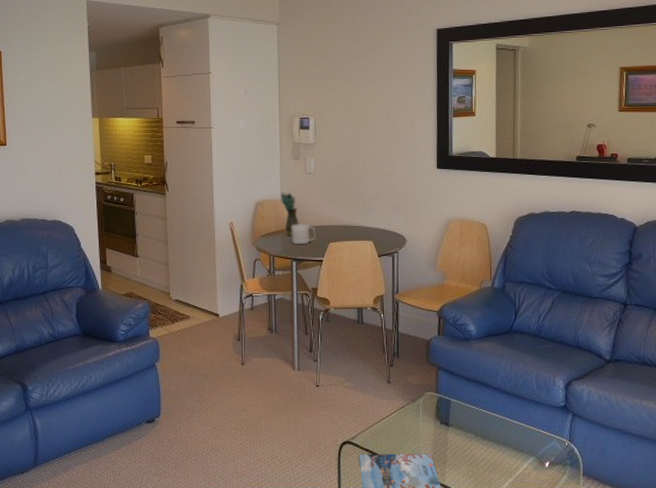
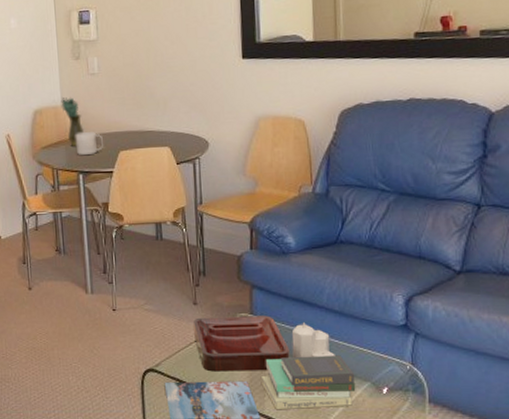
decorative tray: none [387,395,468,445] -> present [193,315,290,372]
books: none [444,432,523,481] -> present [262,355,356,410]
candle: none [470,402,507,434] -> present [292,323,335,359]

